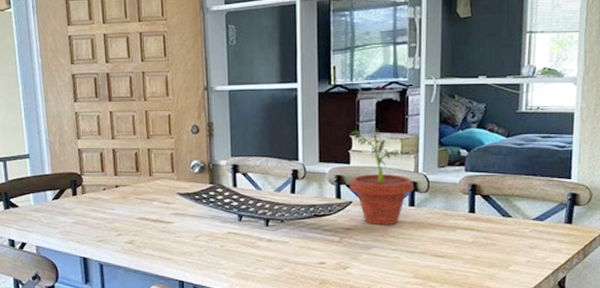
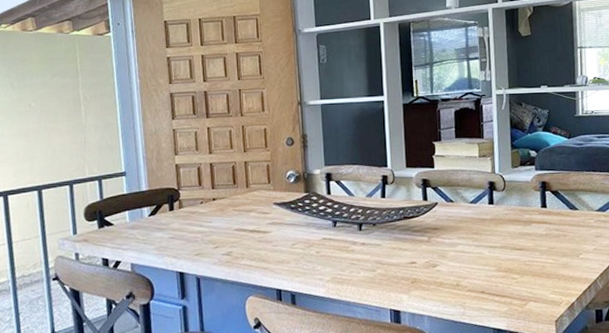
potted plant: present [349,126,414,226] -> none [433,133,492,224]

